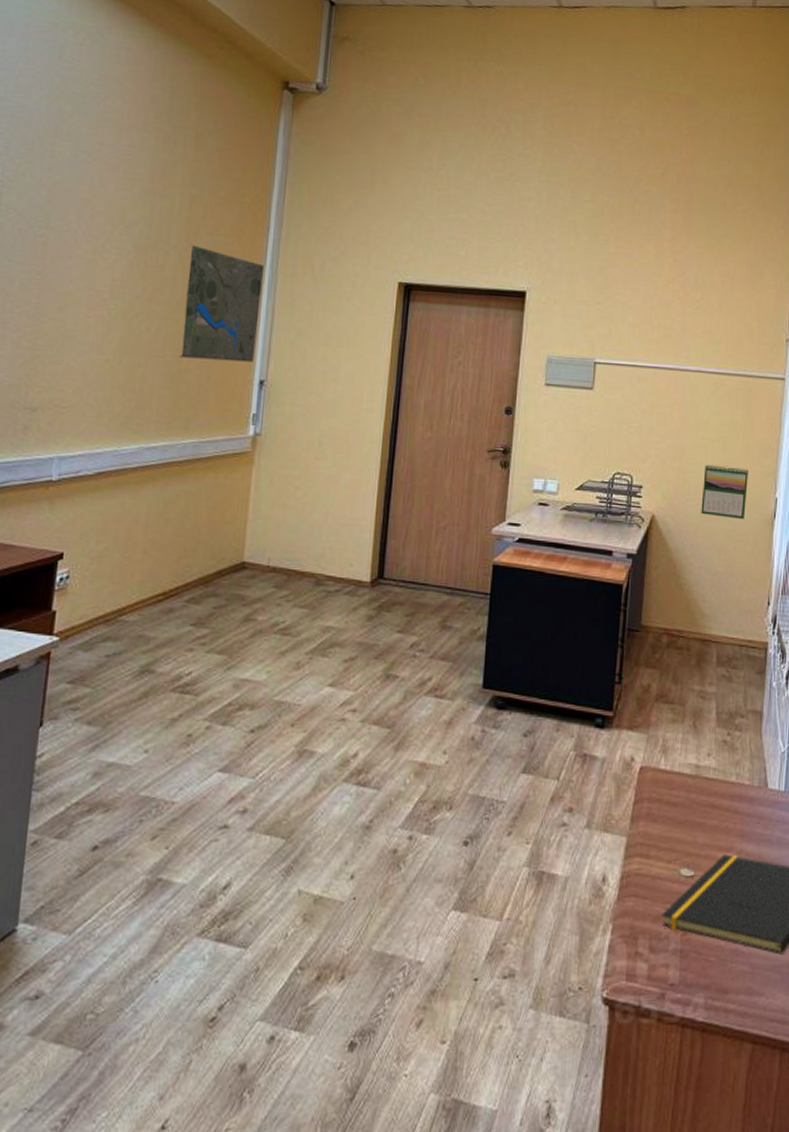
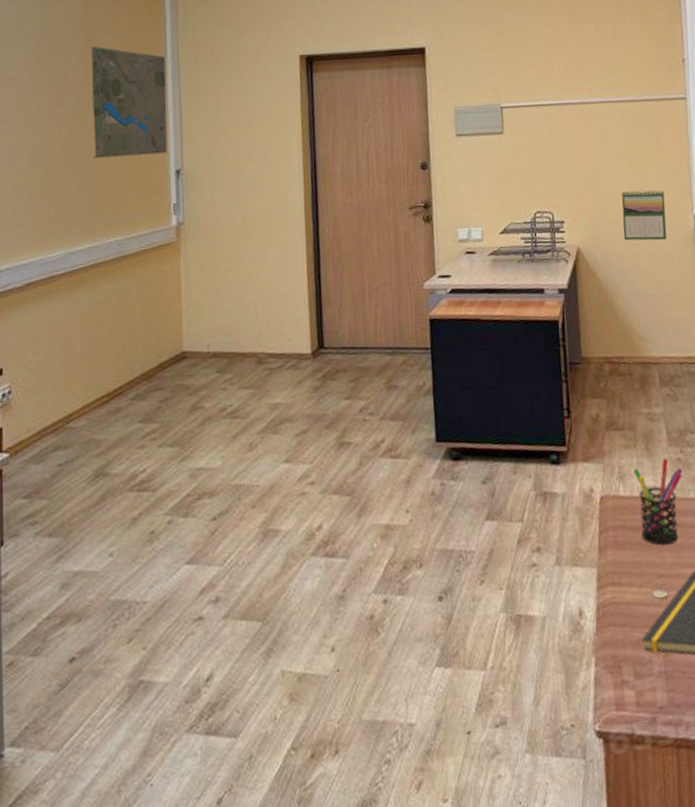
pen holder: none [677,738,728,824] -> present [634,458,683,545]

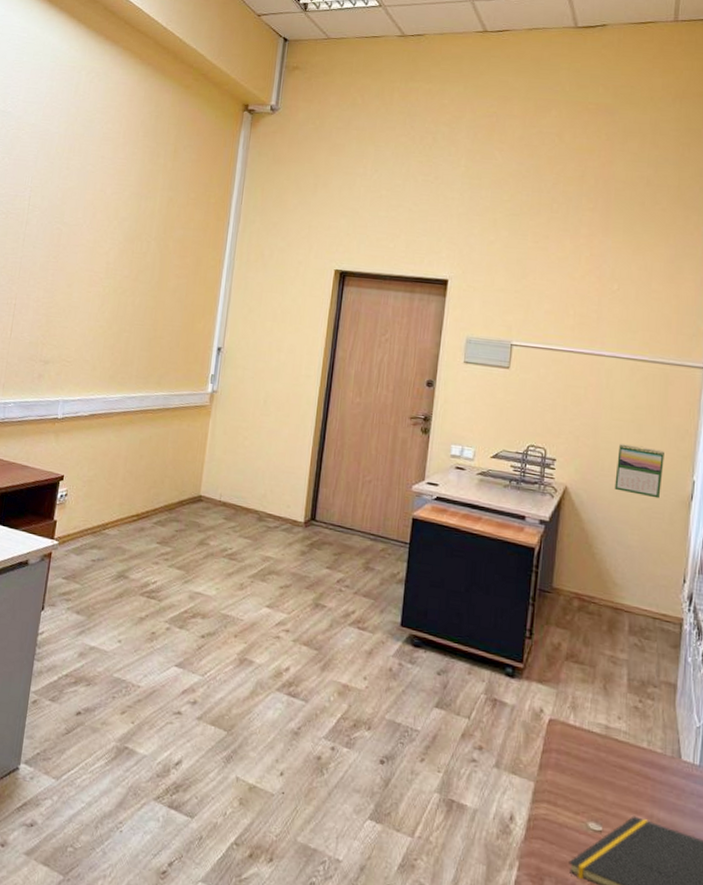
road map: present [90,45,168,159] -> none [155,236,225,333]
pen holder: present [634,458,683,545] -> none [585,702,639,785]

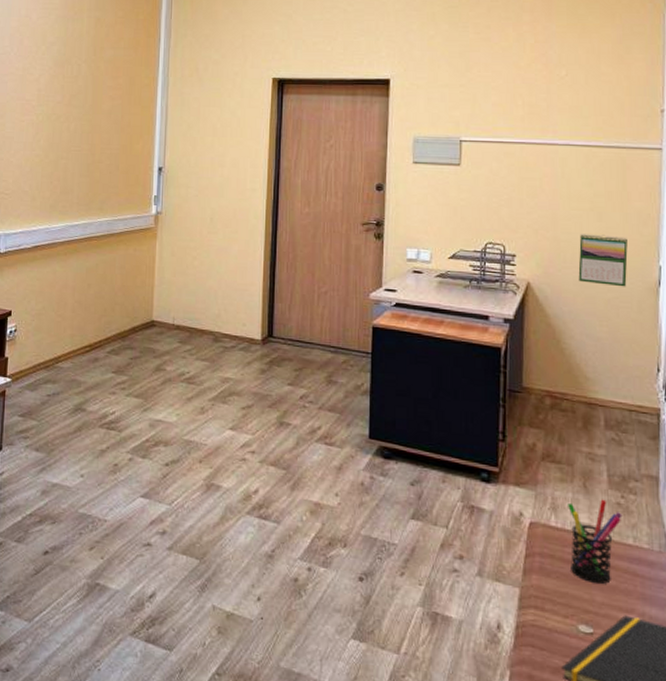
pen holder: none [585,702,639,785] -> present [568,499,622,584]

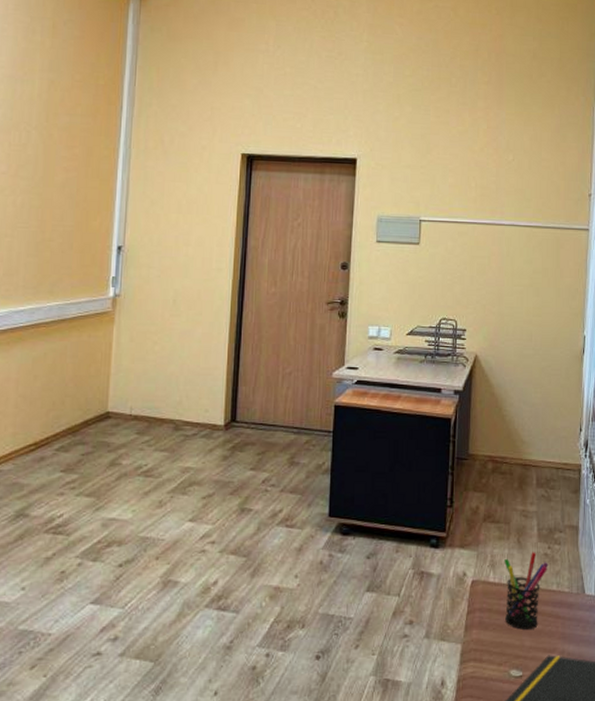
calendar: present [578,234,628,287] -> none [518,308,559,356]

